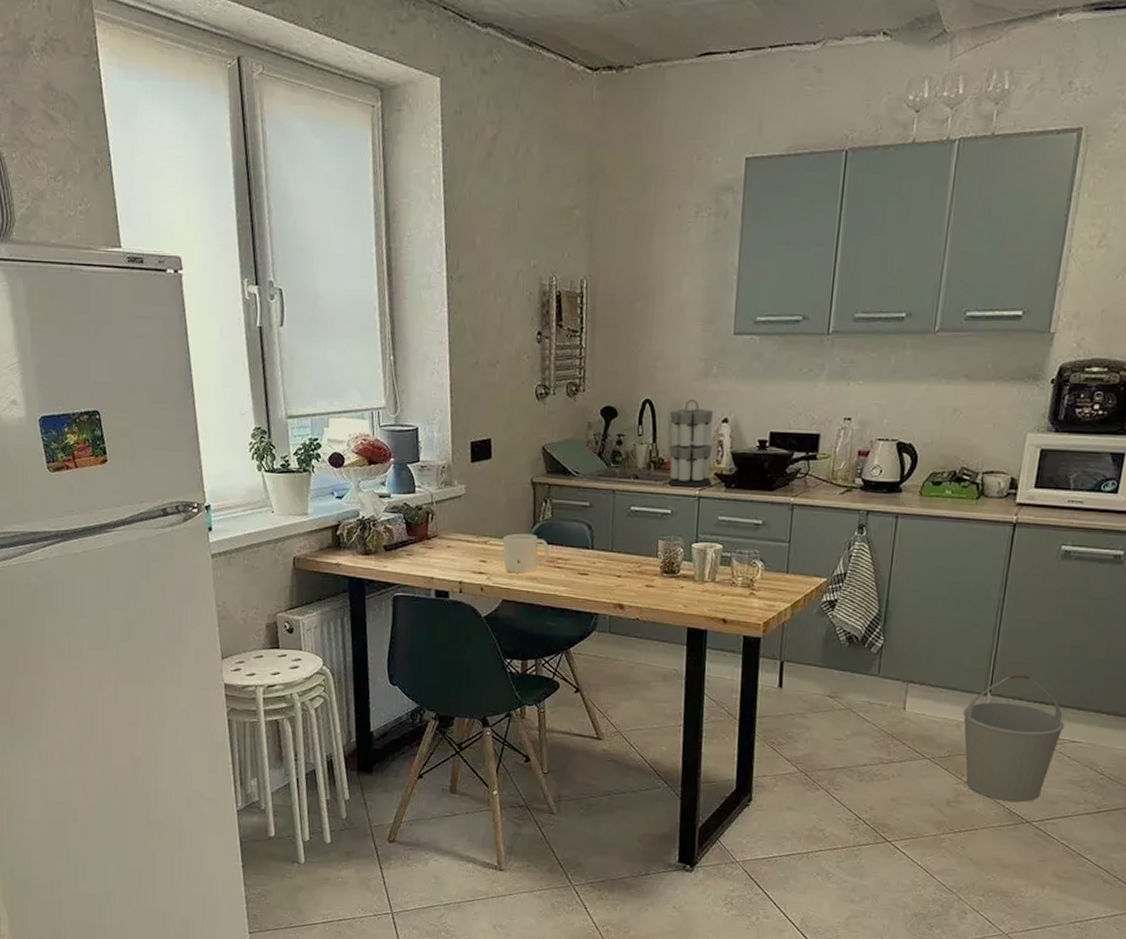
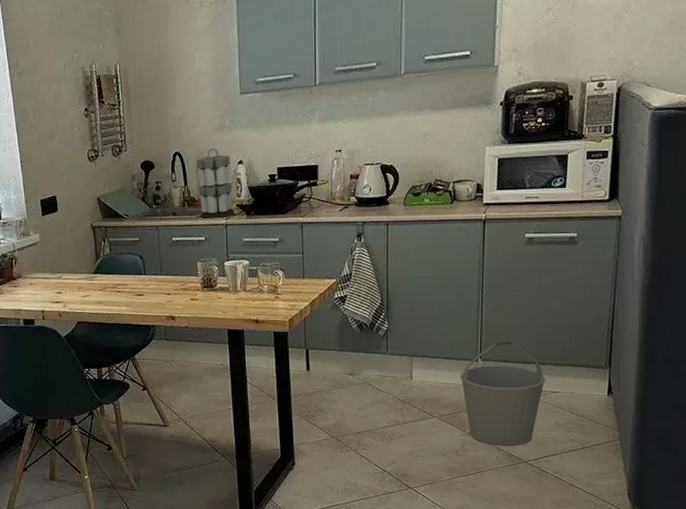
mug: present [502,533,550,574] -> none [72,267,111,300]

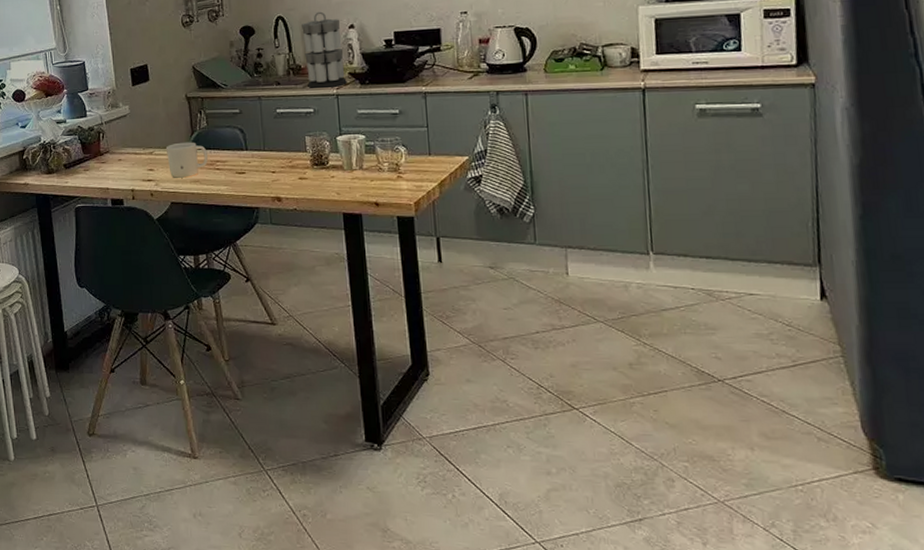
mug: none [72,267,111,300] -> present [165,142,209,178]
bucket: present [460,340,546,447] -> none [627,230,738,361]

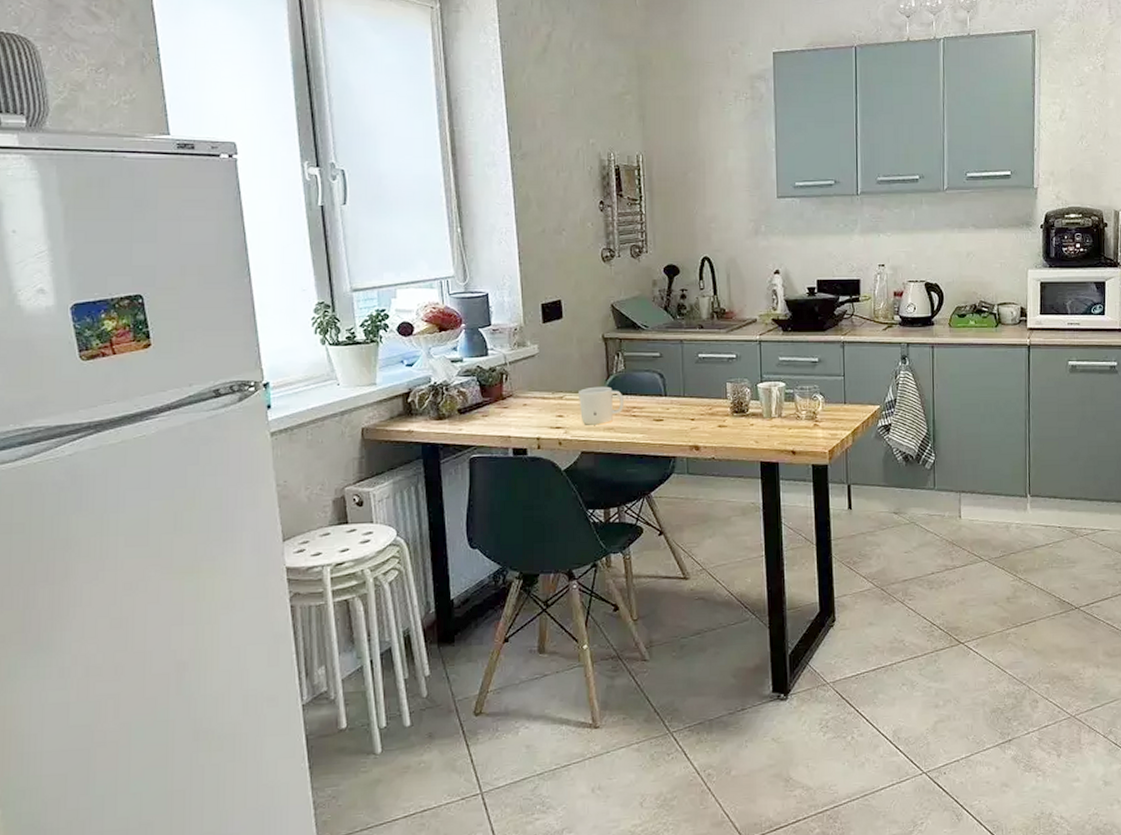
spice rack: present [302,11,347,89] -> none [728,255,770,334]

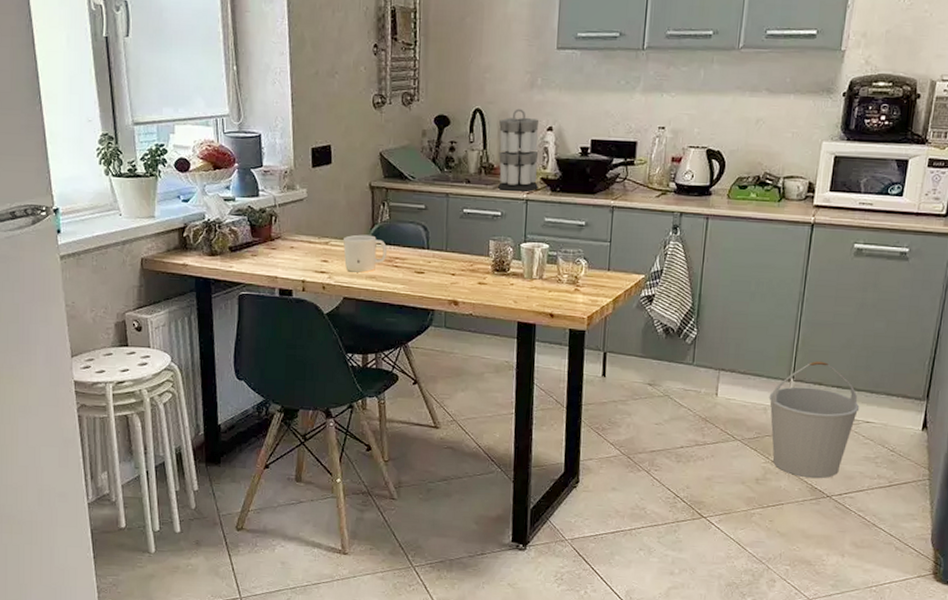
spice rack: none [728,255,770,334] -> present [498,108,539,192]
bucket: none [1009,474,1094,592] -> present [769,360,860,479]

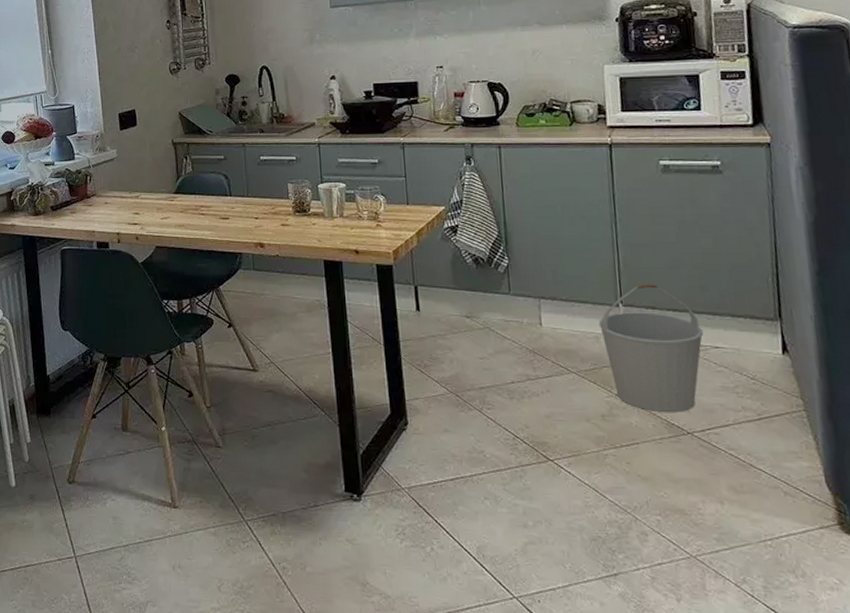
mug: present [342,234,388,273] -> none [151,187,194,222]
spice rack: present [498,108,539,192] -> none [285,62,328,138]

